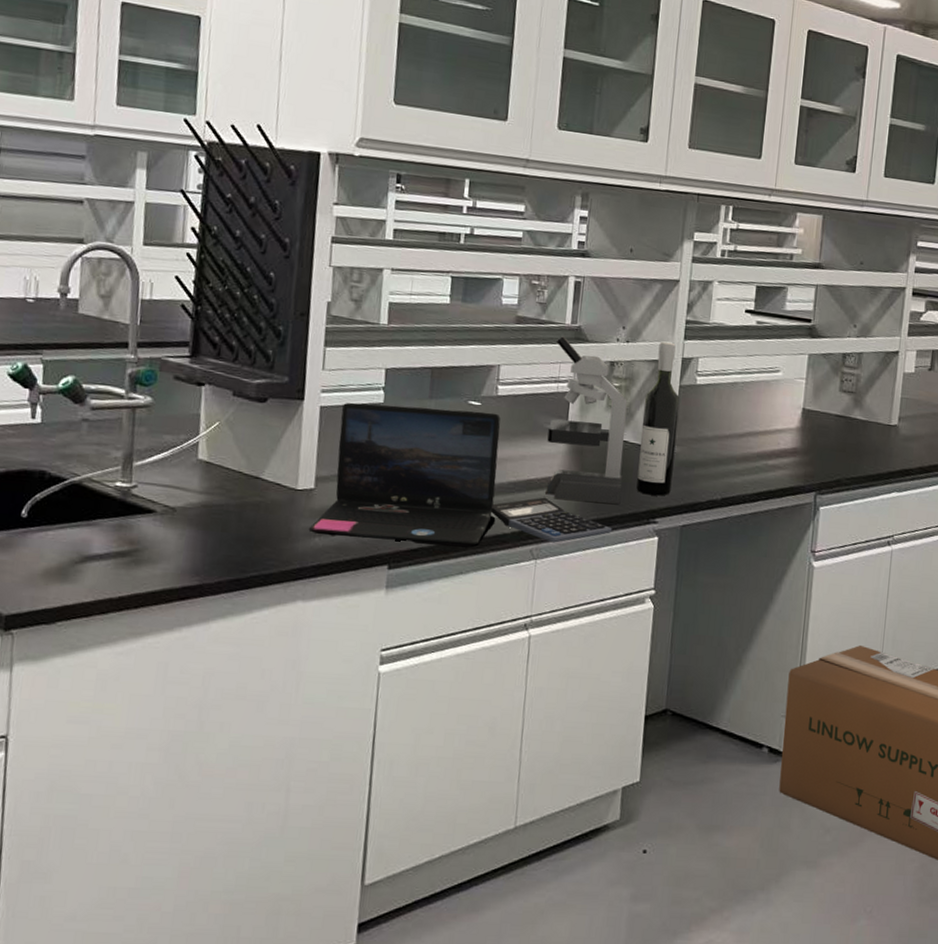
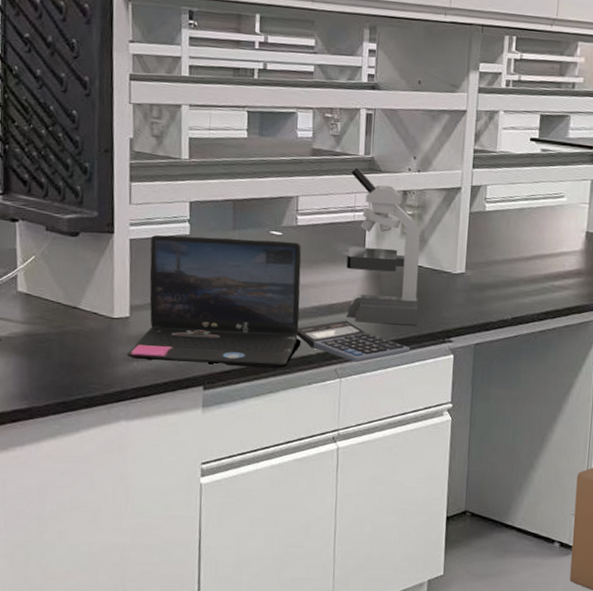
bottle: present [636,341,680,496] -> none [432,170,471,317]

